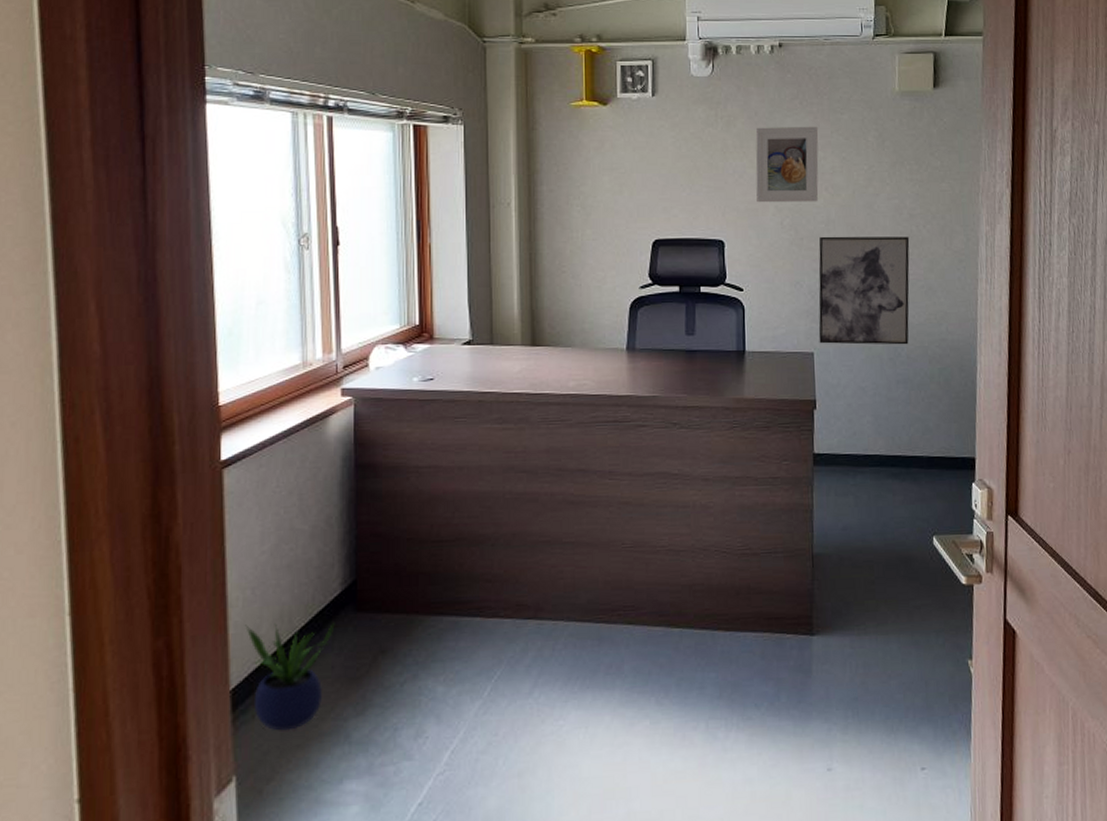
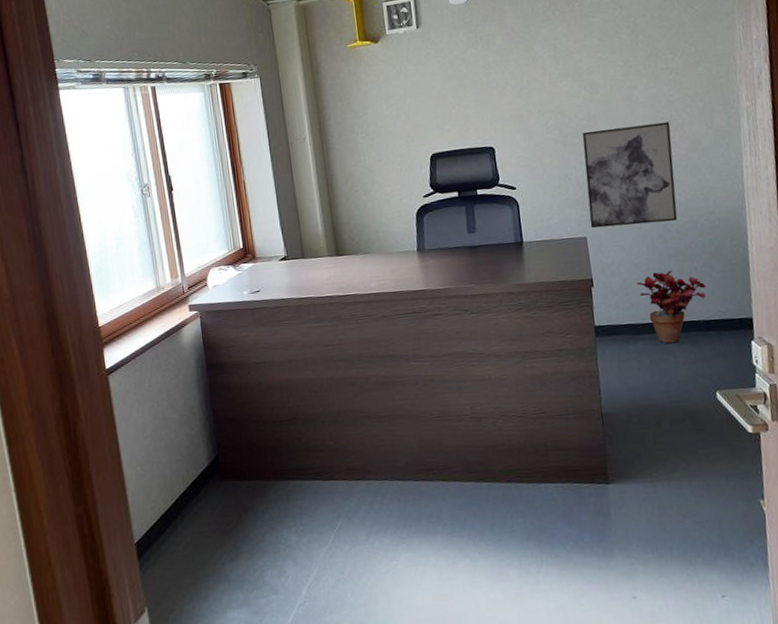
potted plant: present [245,623,335,731] -> none [140,490,207,573]
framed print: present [755,126,819,203] -> none [514,32,578,110]
potted plant: none [860,398,932,480] -> present [636,270,707,344]

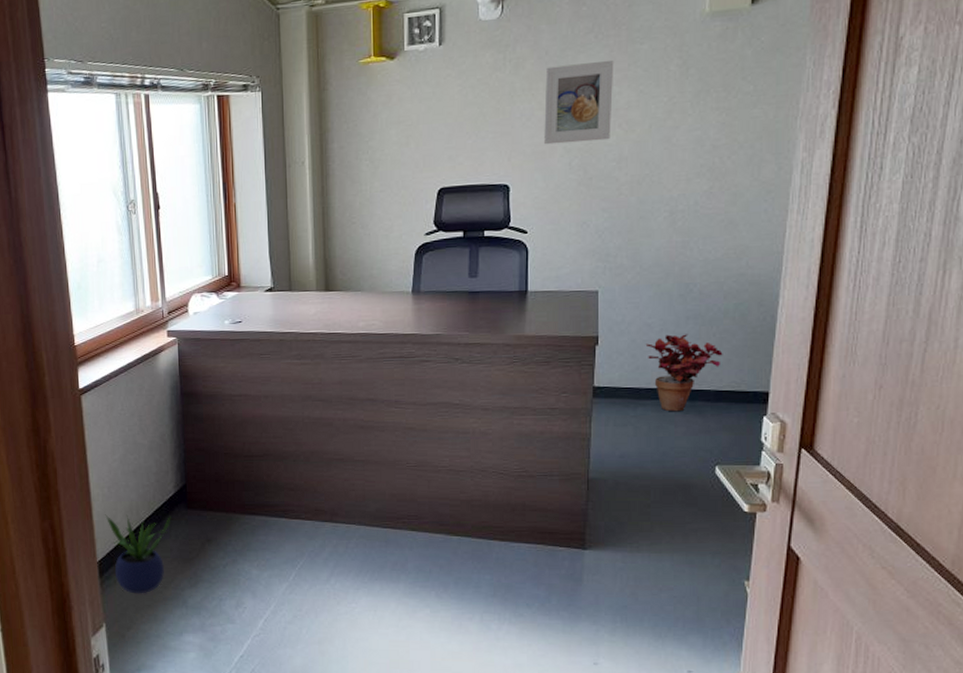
potted plant: none [140,490,207,573] -> present [105,514,171,594]
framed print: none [514,32,578,110] -> present [544,59,614,145]
wall art: present [582,121,678,229] -> none [604,169,711,282]

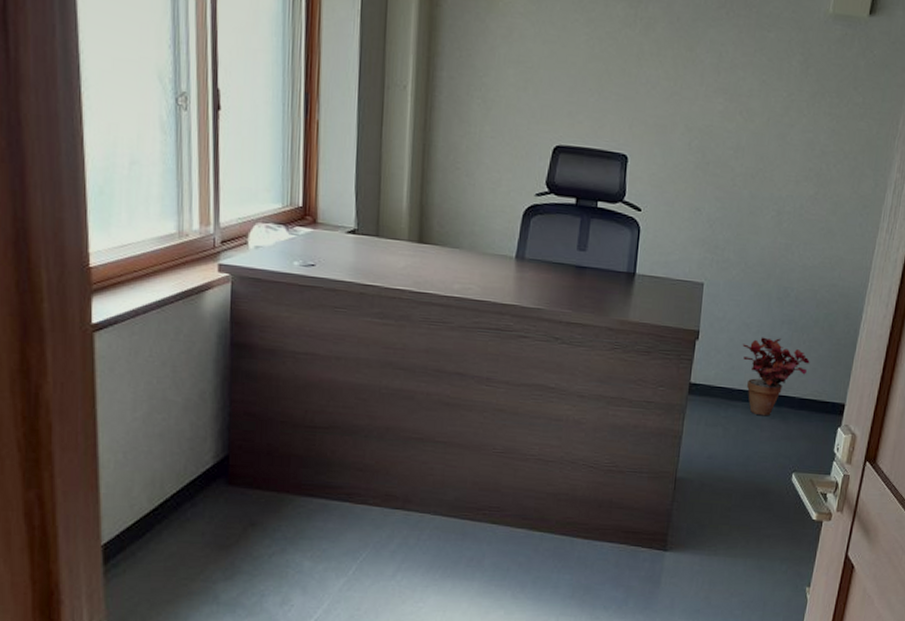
potted plant: present [105,514,171,594] -> none [117,486,206,587]
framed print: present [544,59,614,145] -> none [667,35,742,126]

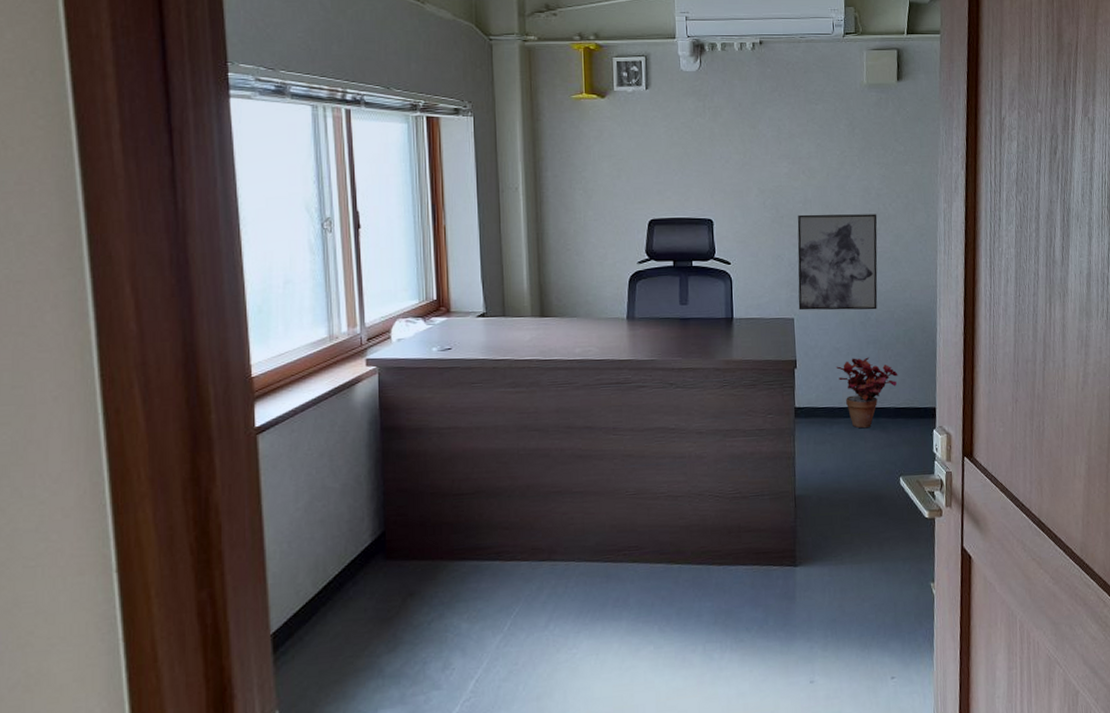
wall art: none [710,163,818,286] -> present [797,214,878,311]

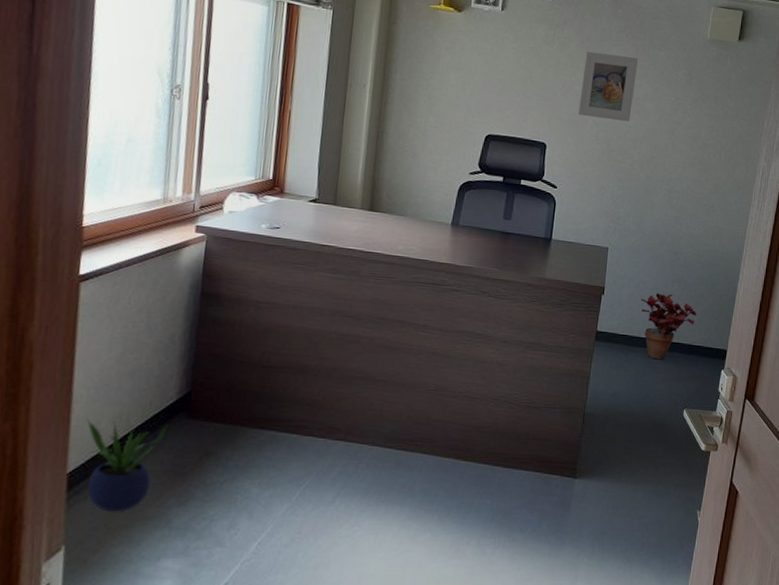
potted plant: none [283,571,366,669] -> present [86,419,168,512]
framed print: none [740,115,797,185] -> present [578,51,639,122]
wall art: present [797,214,878,311] -> none [614,151,701,251]

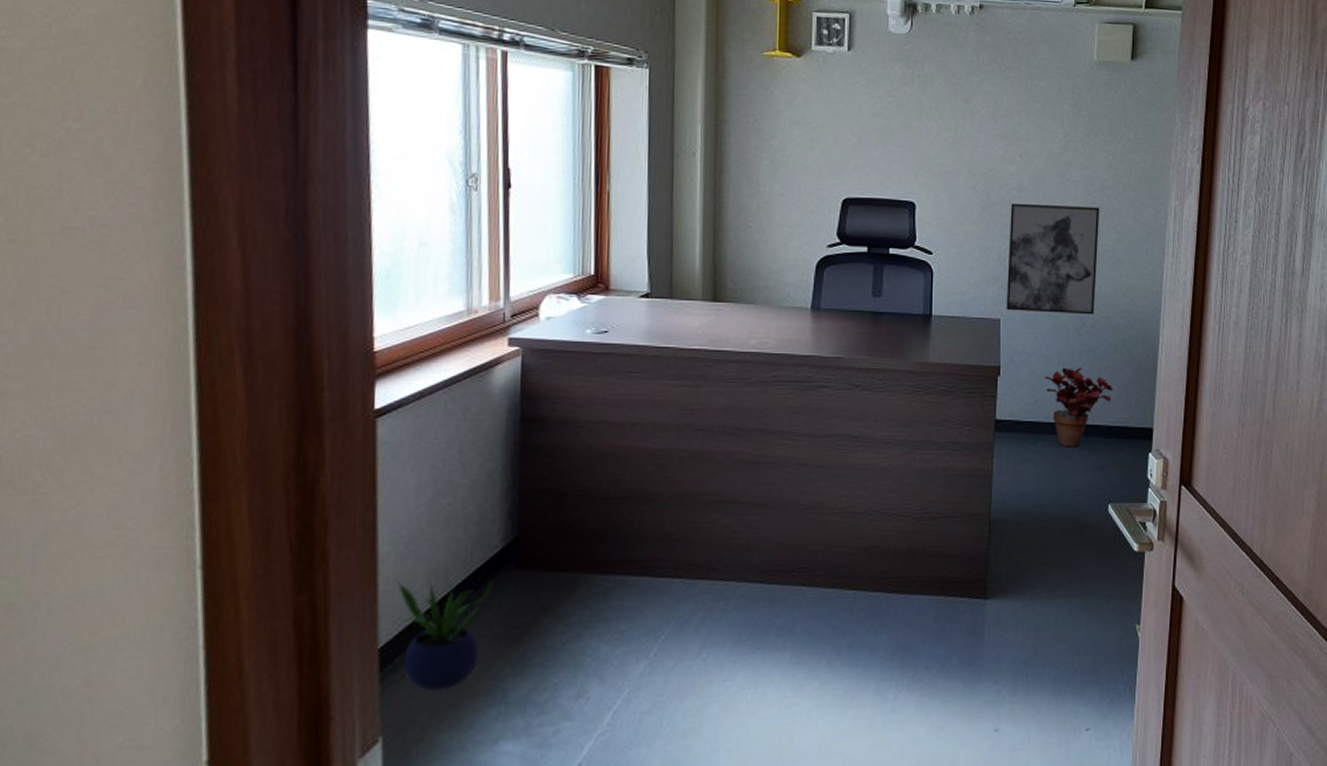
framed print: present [578,51,639,122] -> none [950,89,1015,168]
wall art: none [614,151,701,251] -> present [1006,203,1100,315]

